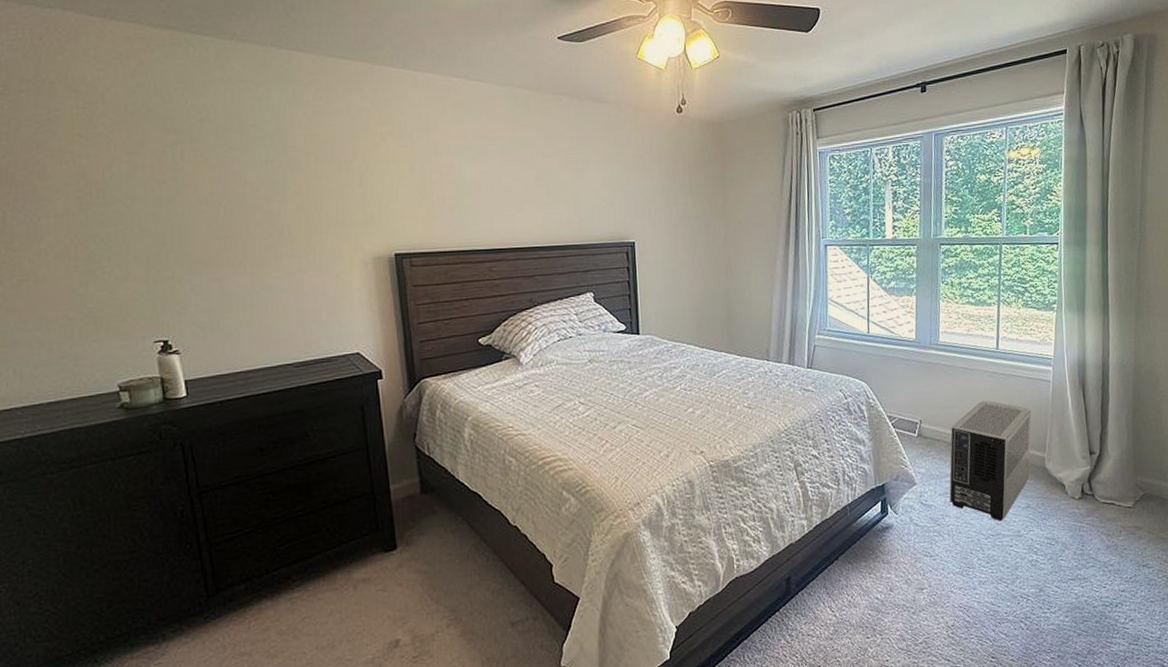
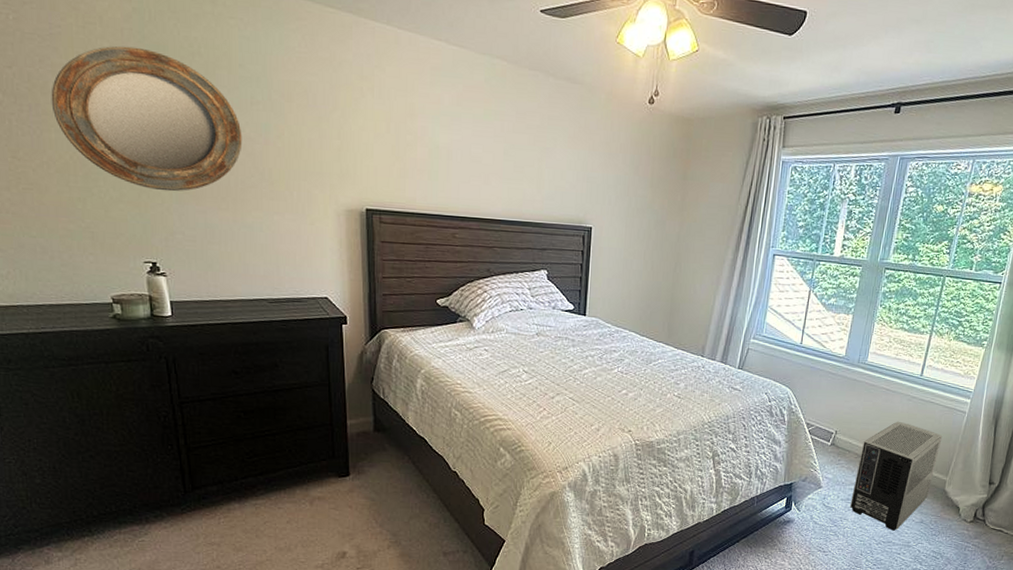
home mirror: none [49,121,258,264] -> present [51,46,243,192]

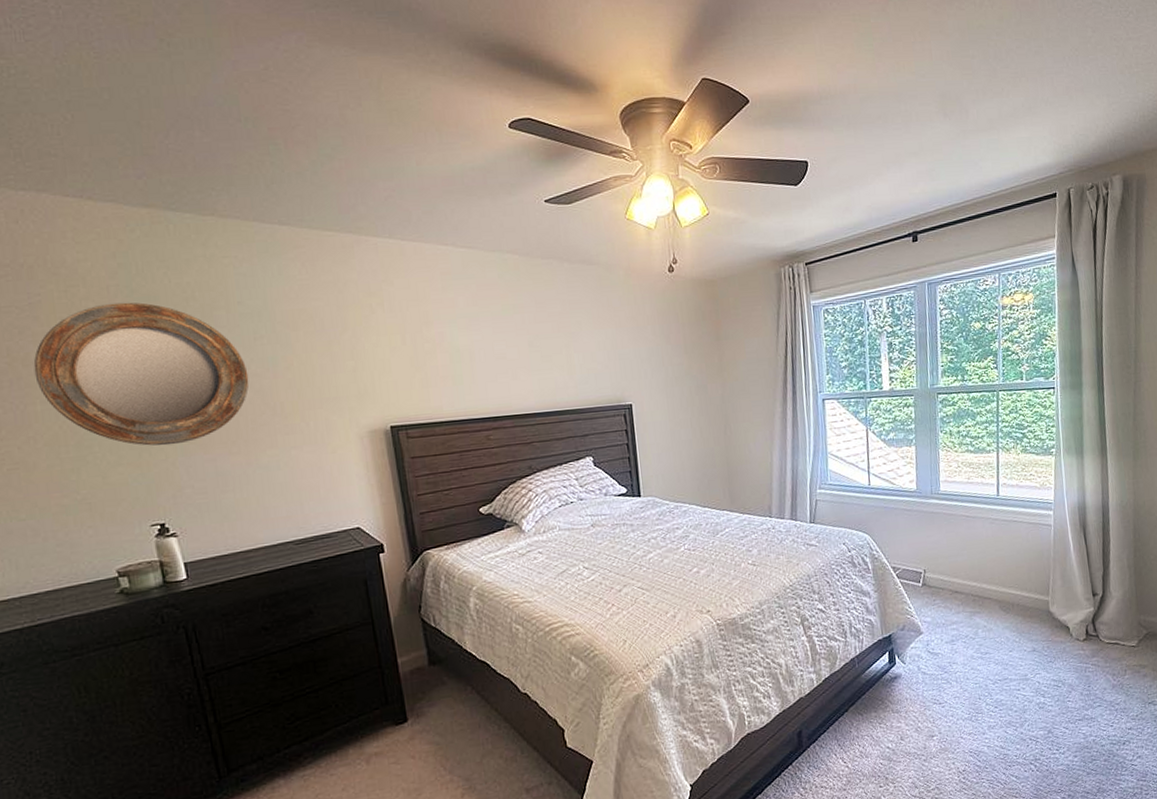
air purifier: present [850,421,943,531] -> none [954,547,1034,666]

